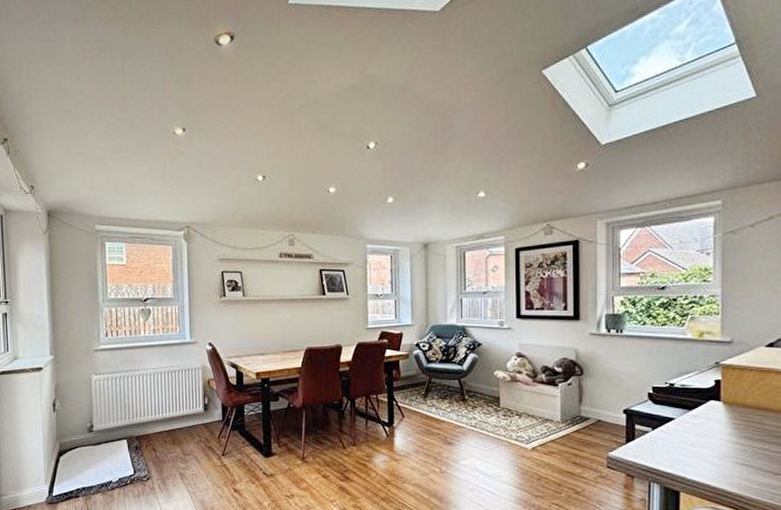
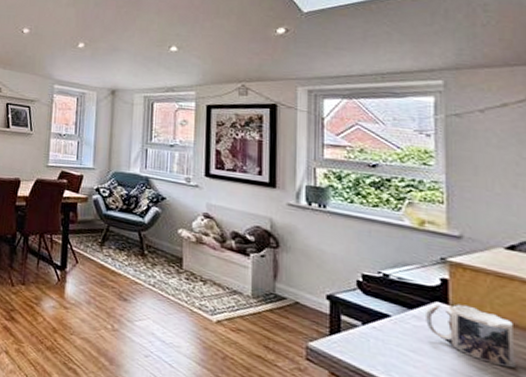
mug: none [702,399,769,445] -> present [426,304,515,369]

